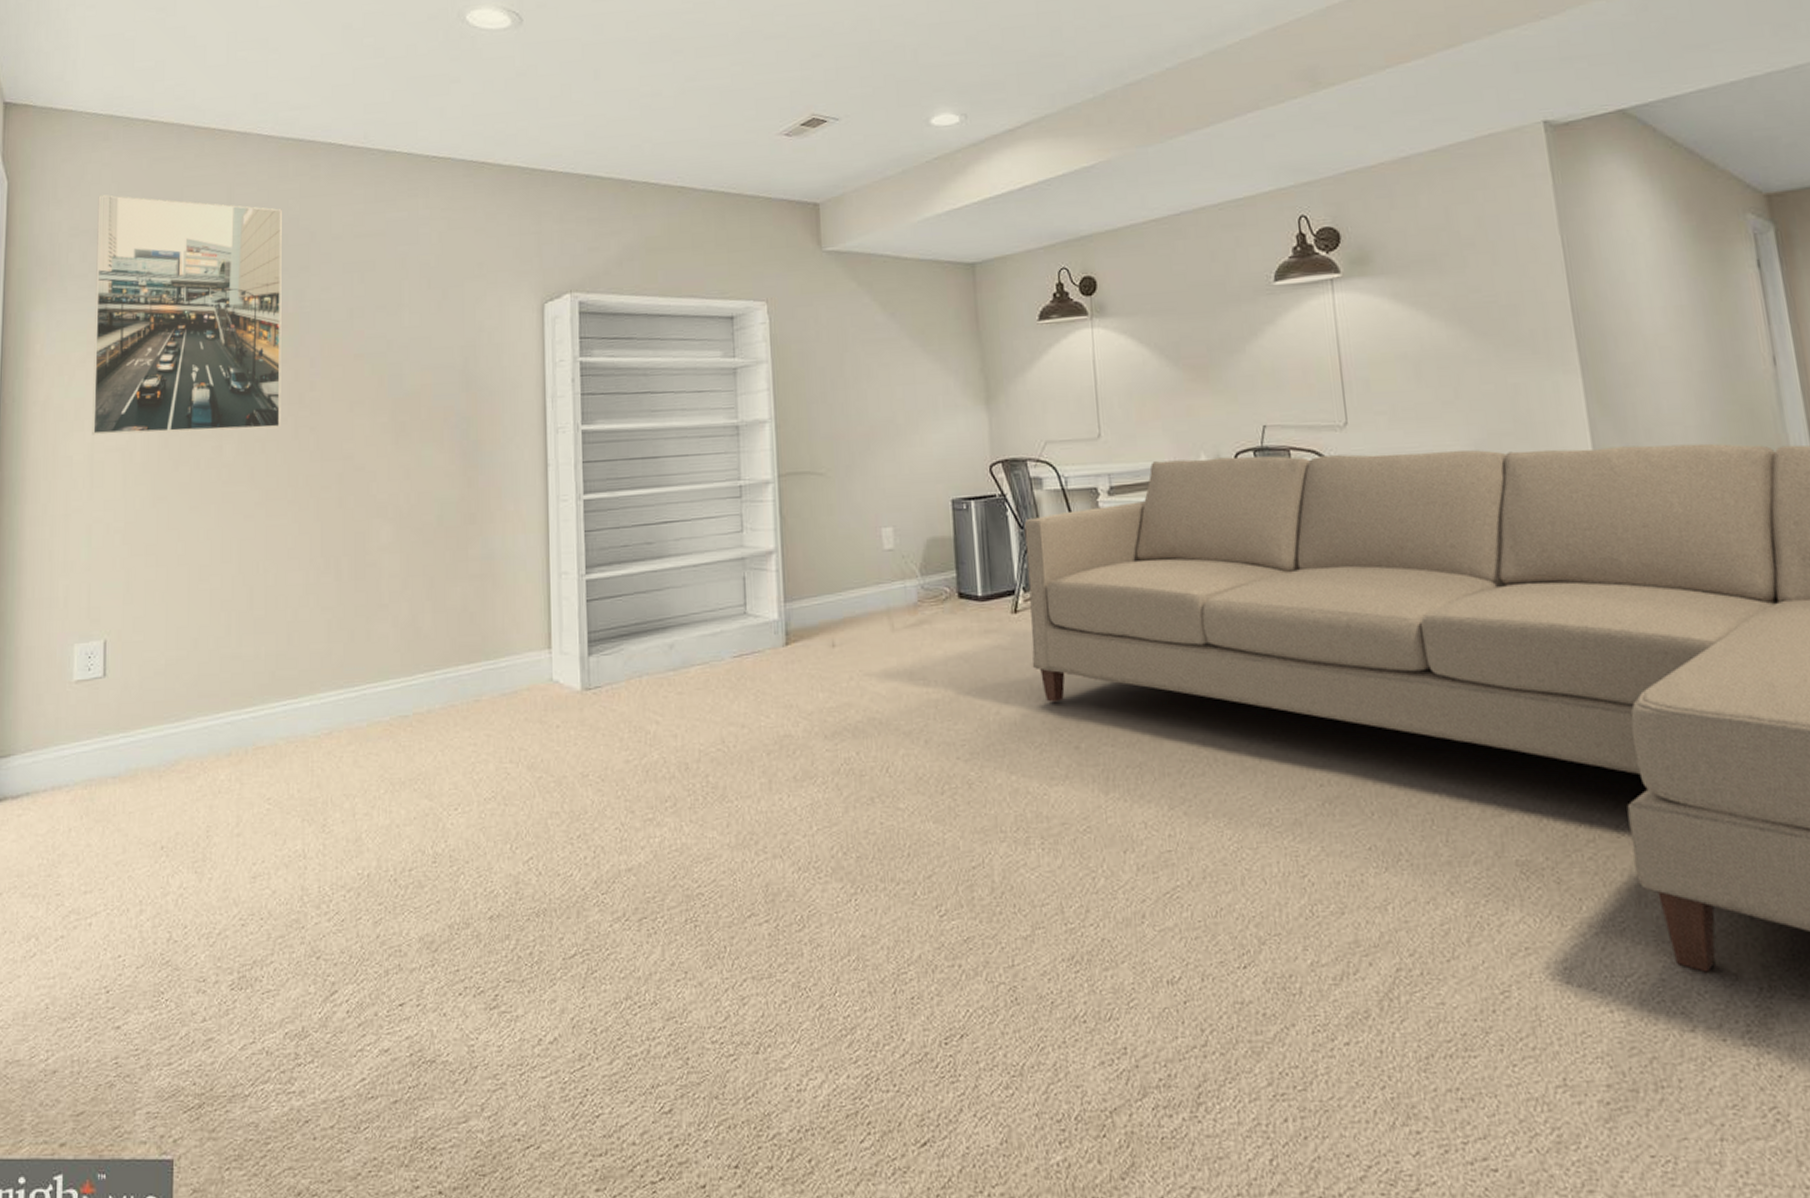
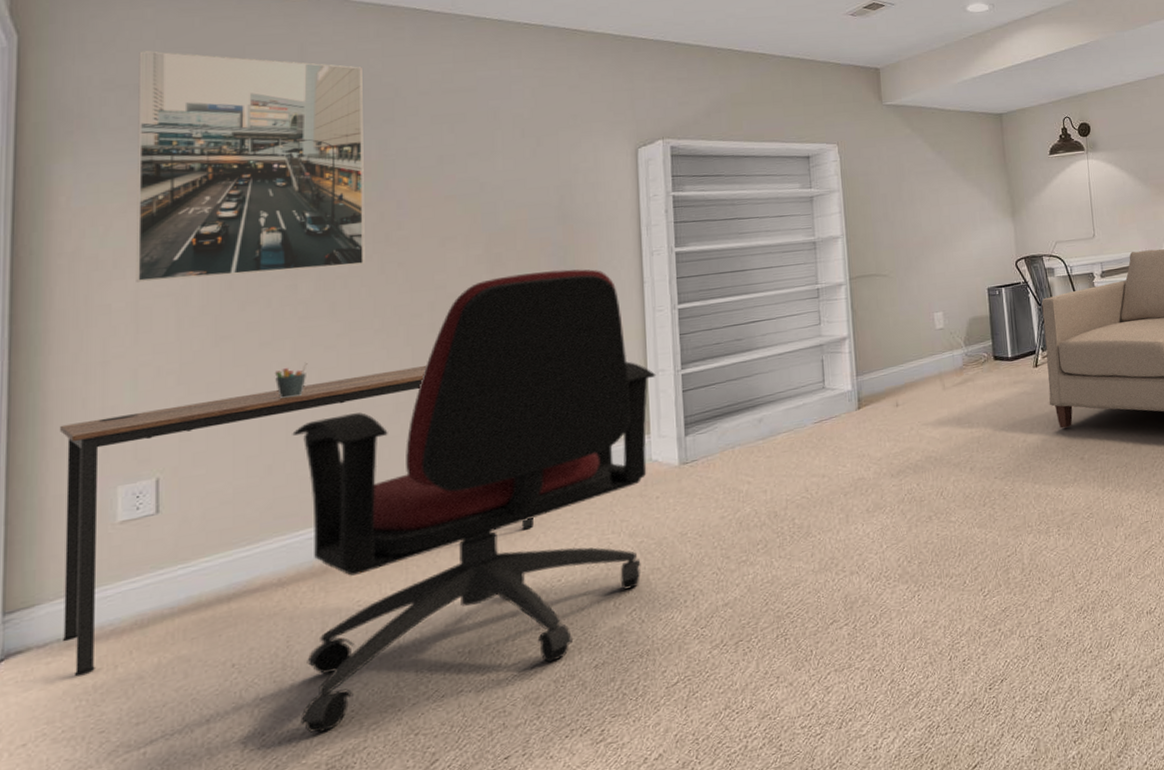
desk: none [30,544,432,834] -> present [59,365,534,677]
pen holder: none [201,530,230,569] -> present [274,362,308,400]
office chair: none [215,444,559,936] -> present [292,269,656,734]

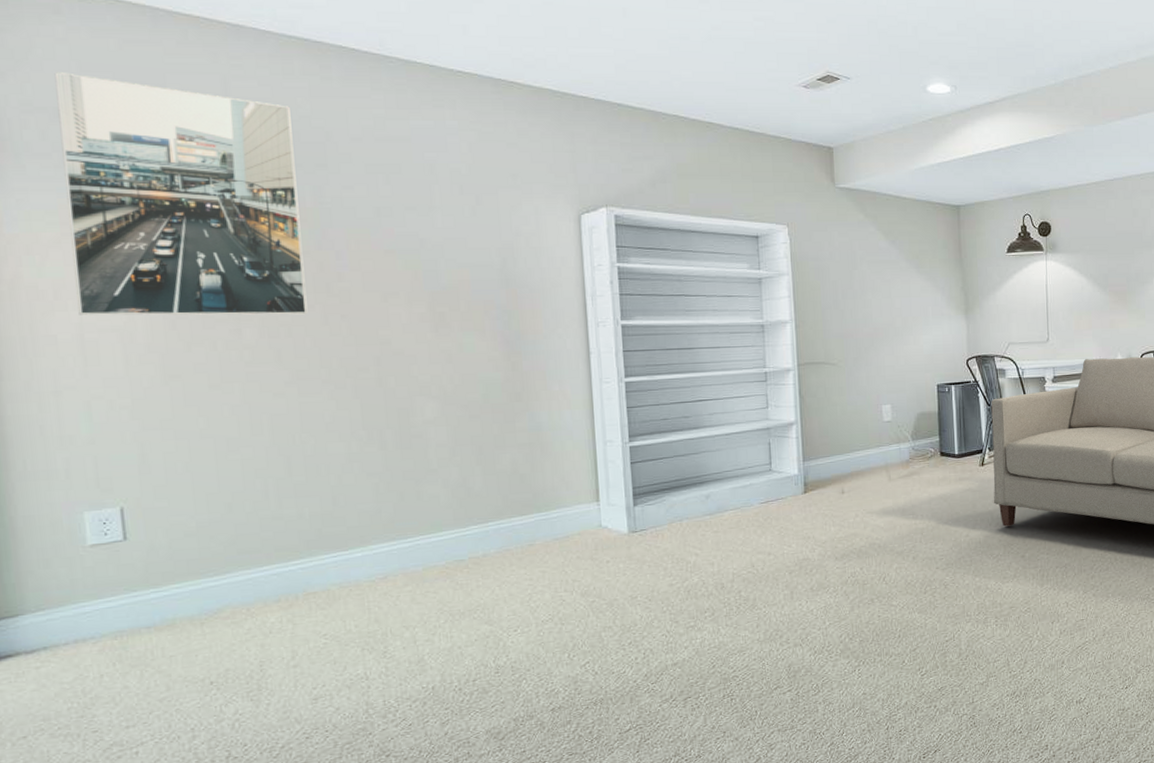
desk: present [59,365,534,677] -> none [20,418,489,682]
pen holder: present [274,362,308,400] -> none [225,406,258,441]
office chair: present [292,269,656,734] -> none [248,334,605,748]

